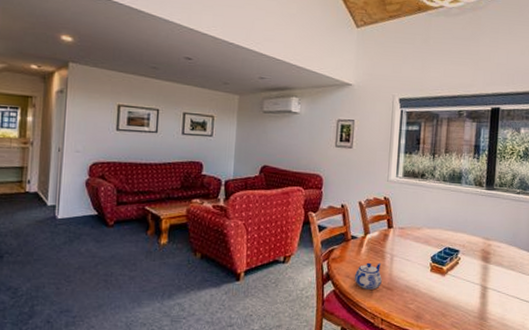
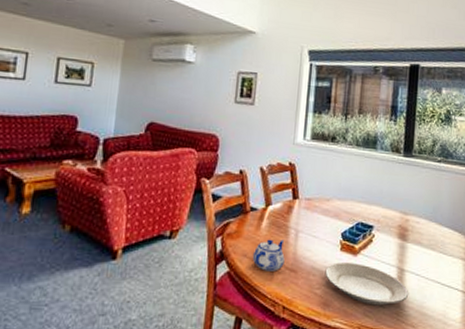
plate: none [417,282,492,318] -> present [325,262,409,306]

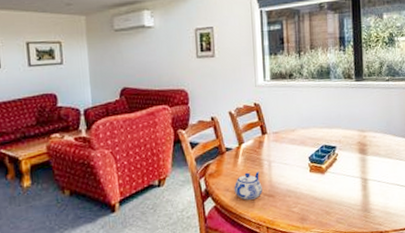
plate: present [325,262,409,306] -> none [299,180,374,213]

